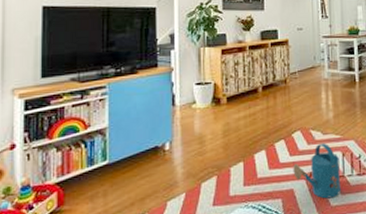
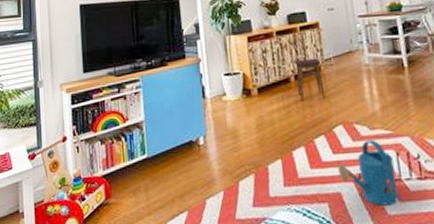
stool: none [264,71,288,110] -> present [295,58,326,101]

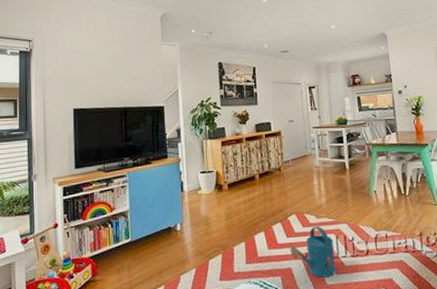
stool: present [295,58,326,101] -> none [260,160,284,195]

